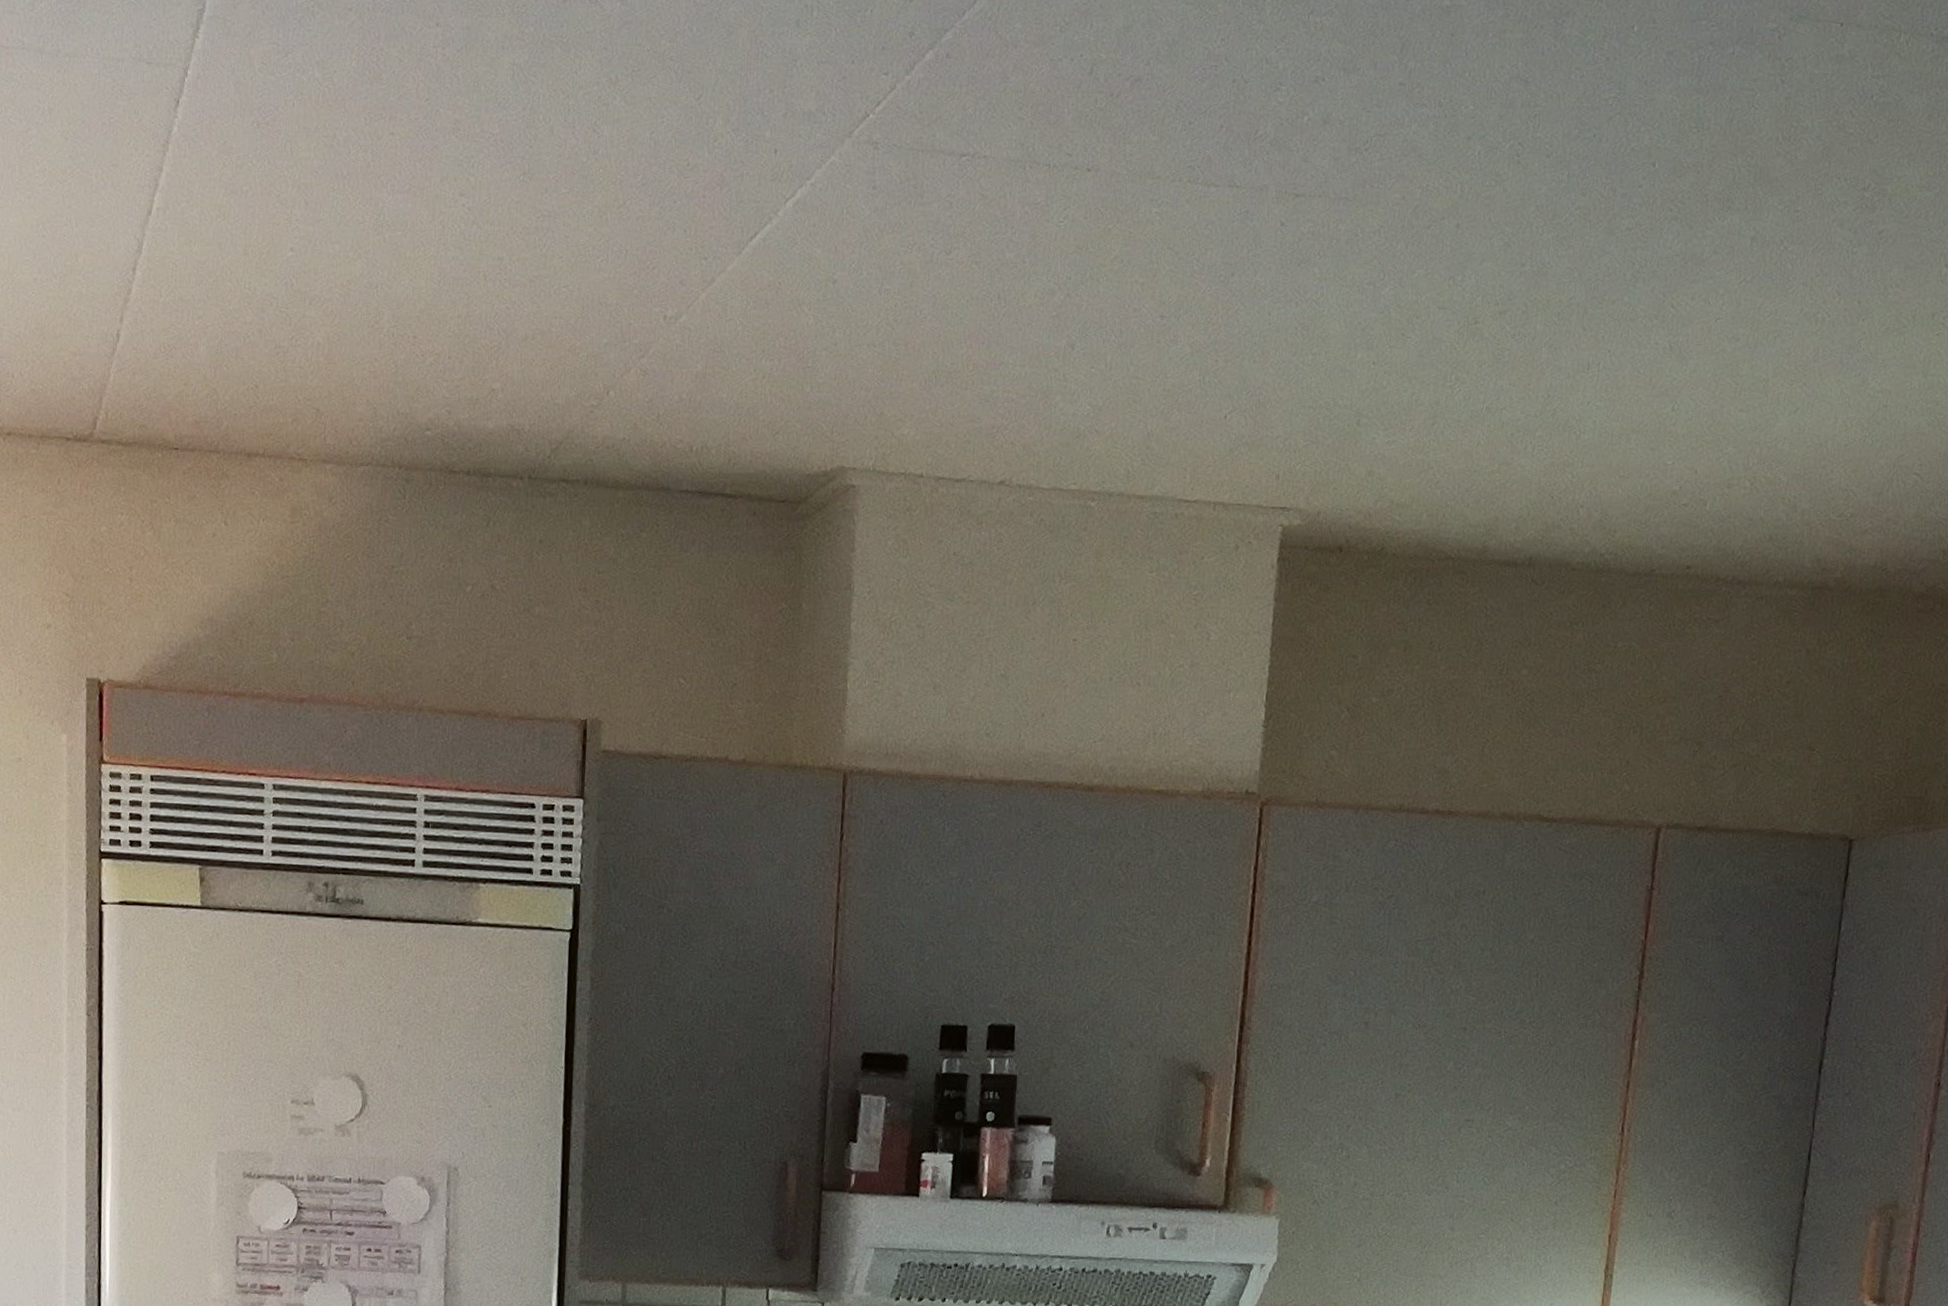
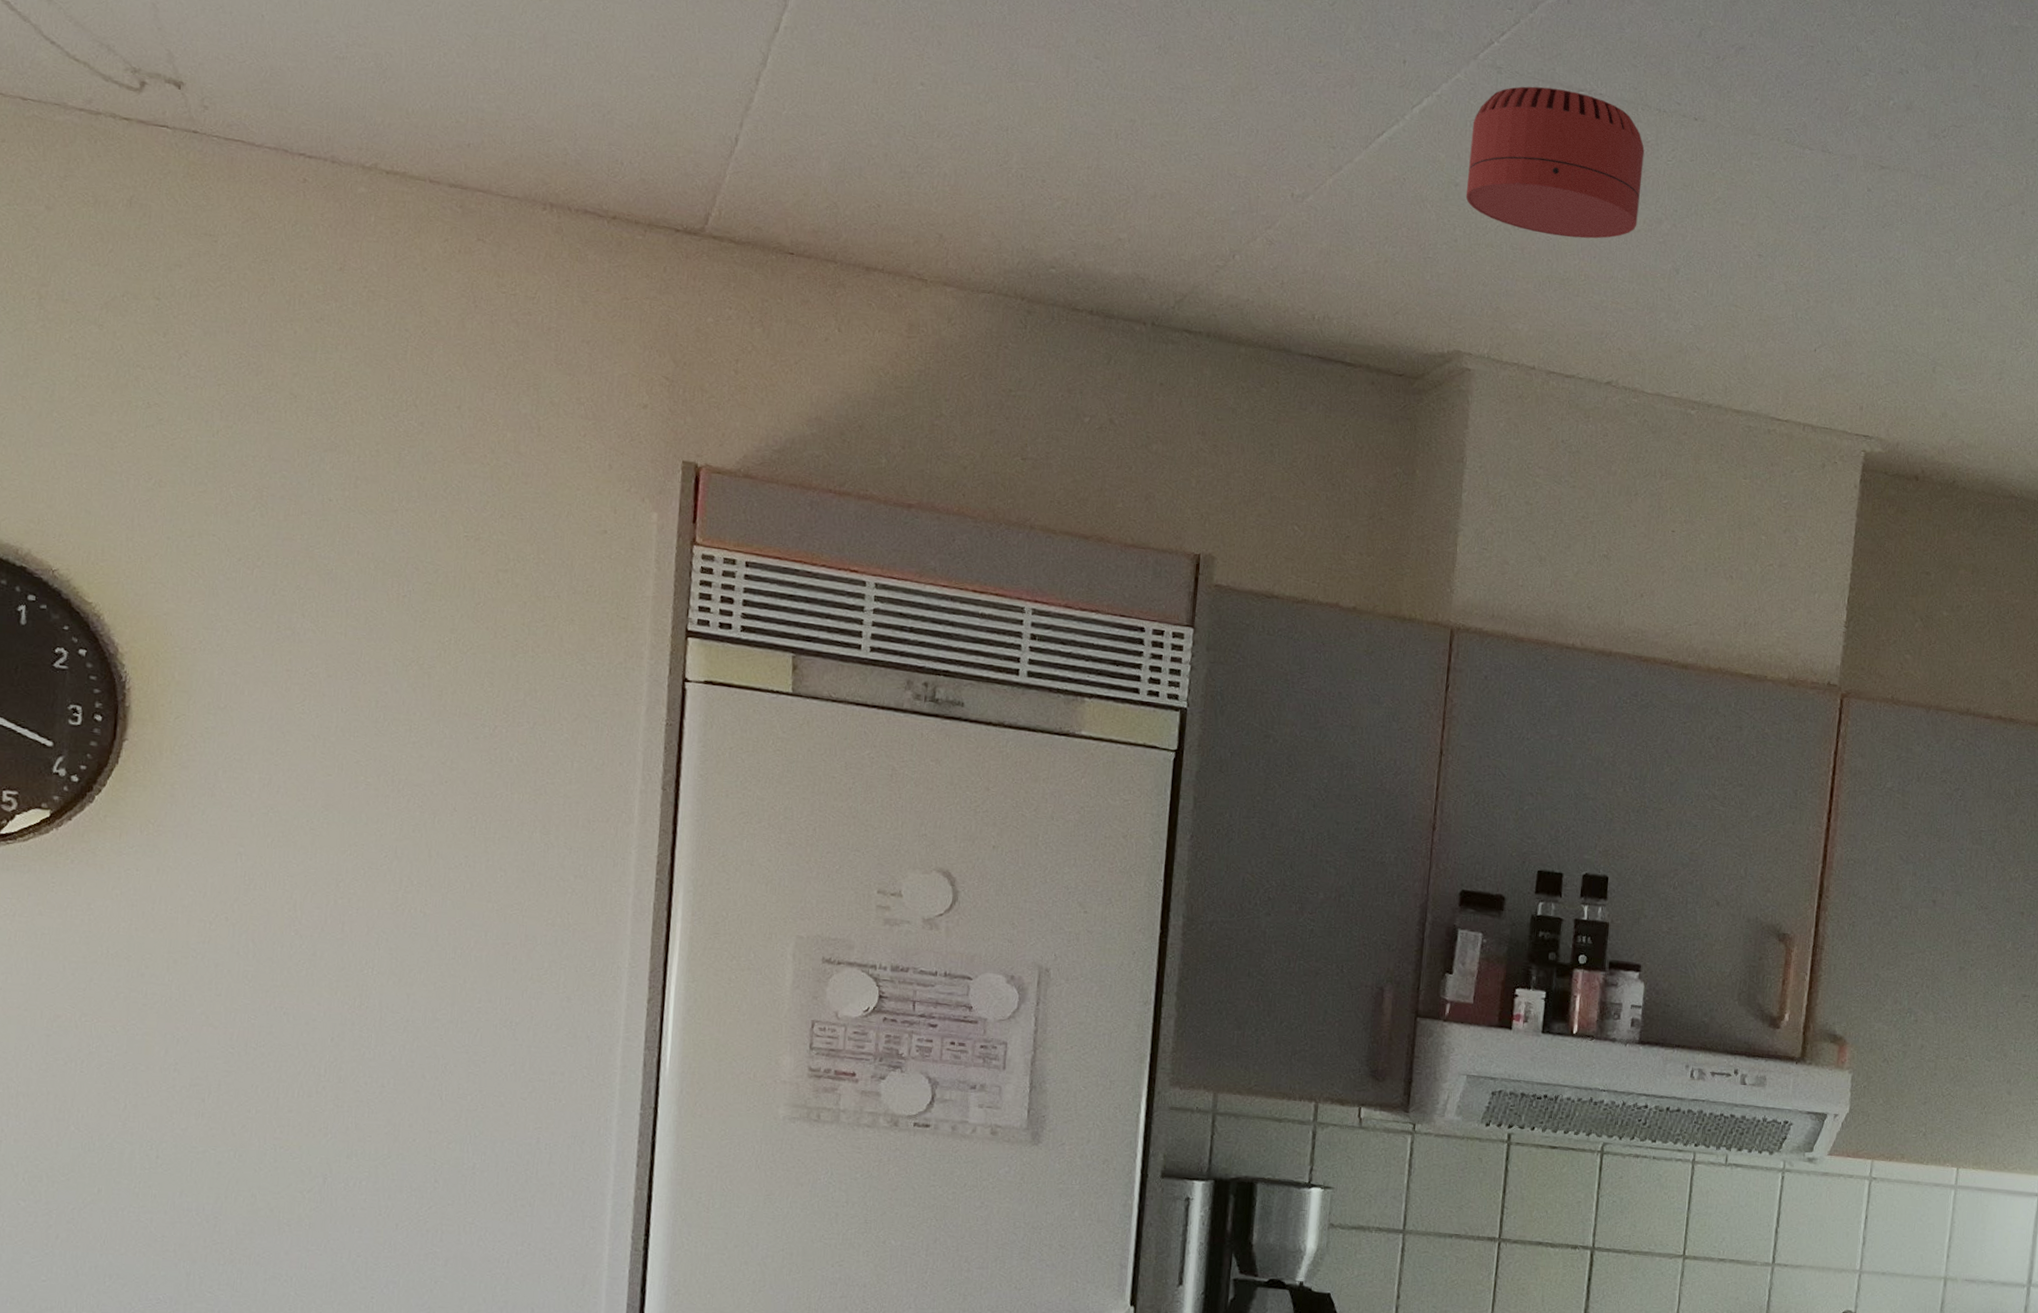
smoke detector: none [844,157,1034,325] -> present [1465,86,1645,239]

